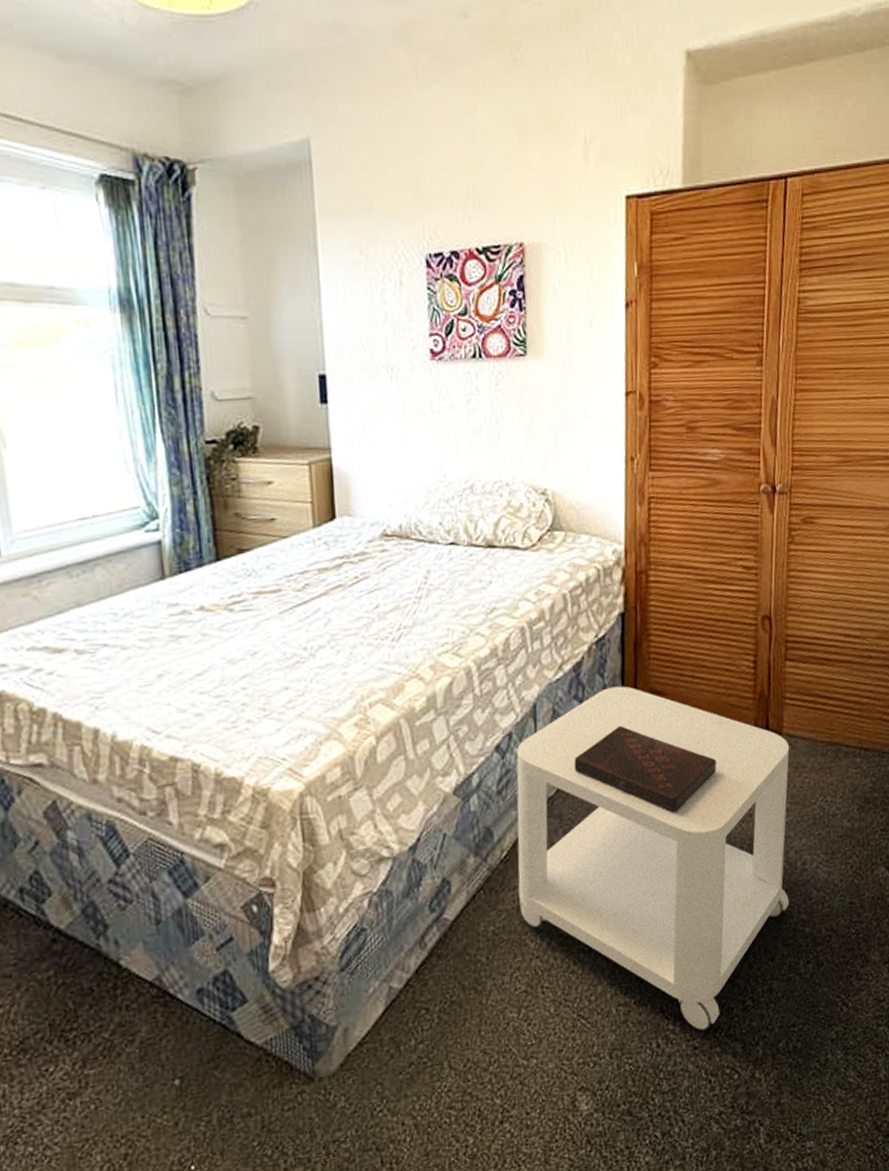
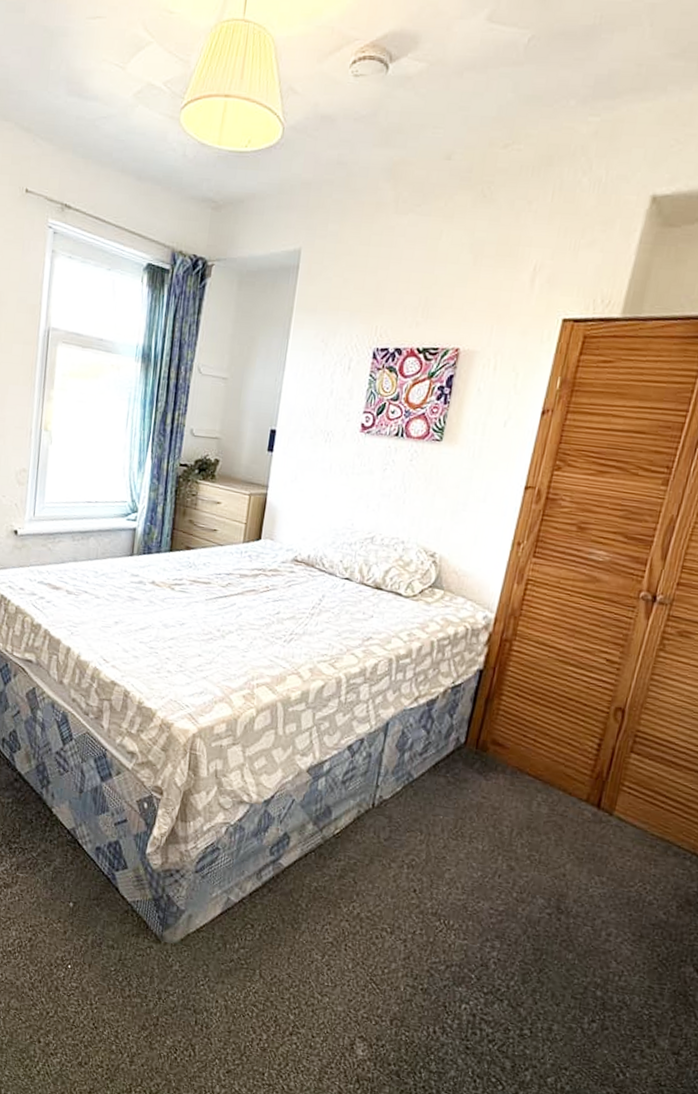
side table: present [516,686,790,1031] -> none [340,727,618,1038]
book: present [574,726,717,813] -> none [410,762,542,849]

